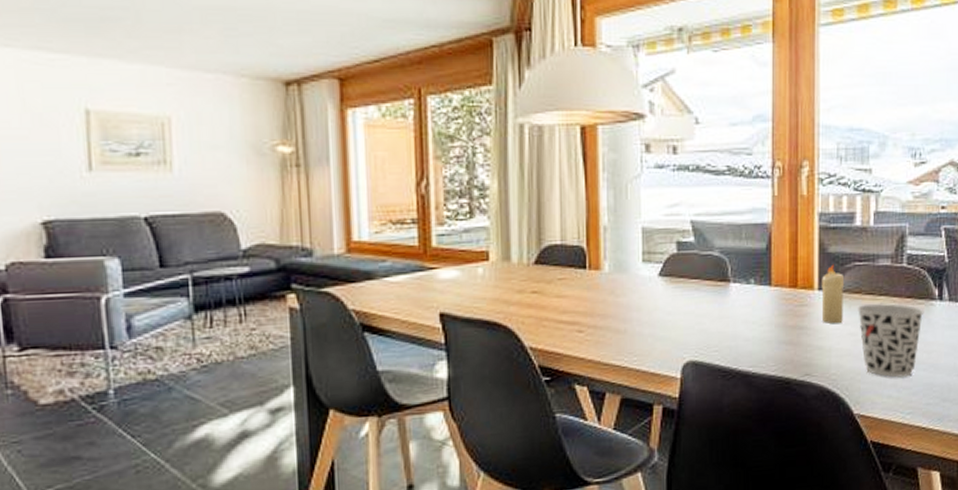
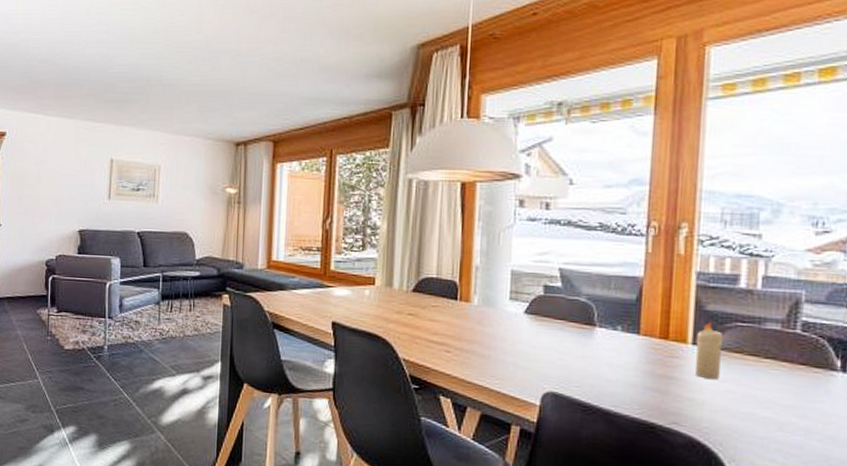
cup: present [856,303,924,379] -> none [736,365,822,445]

